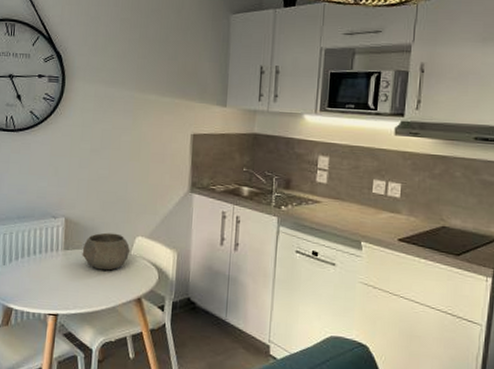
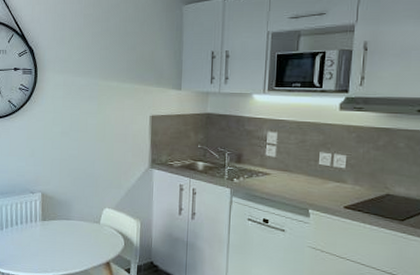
bowl: present [82,232,131,271] -> none [57,205,99,238]

